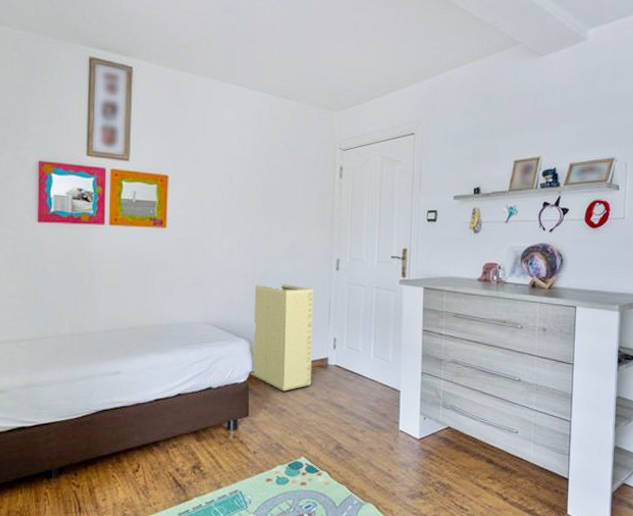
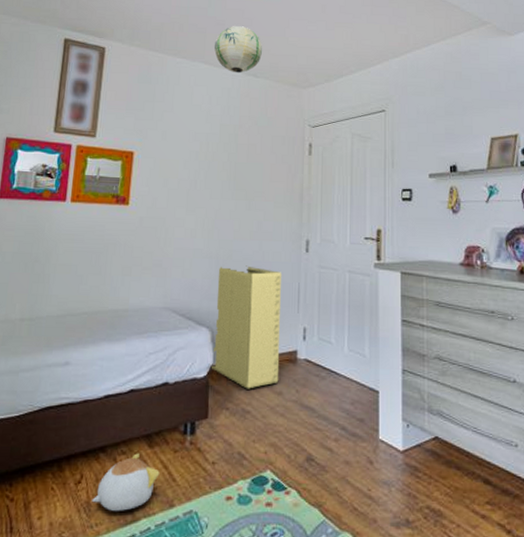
plush toy: none [149,446,208,492] -> present [92,453,160,511]
paper lantern: none [245,44,293,95] -> present [214,26,262,73]

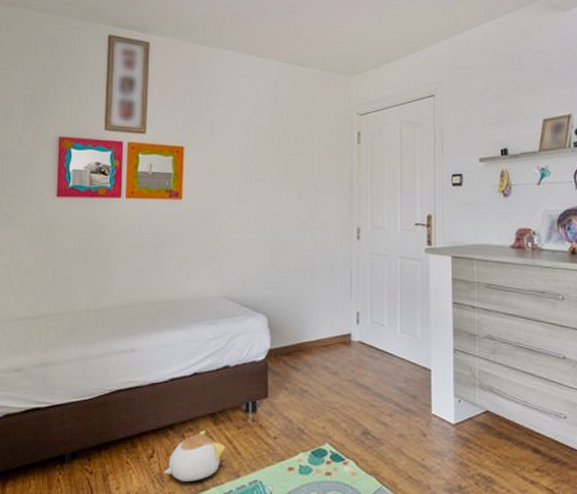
laundry hamper: present [209,265,282,391] -> none [267,254,335,372]
paper lantern: present [214,26,262,73] -> none [259,14,307,63]

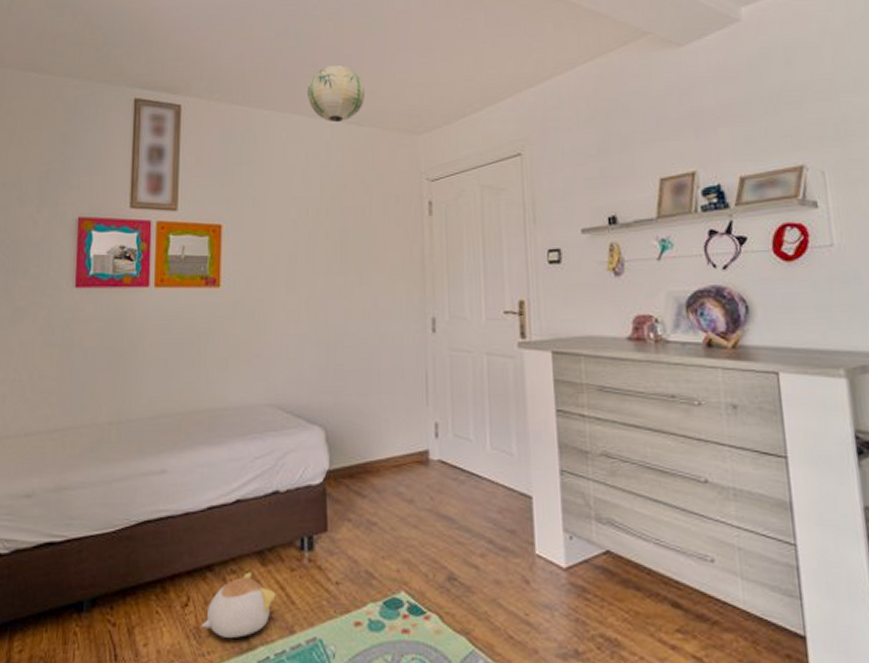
paper lantern: none [259,14,307,63] -> present [308,65,365,123]

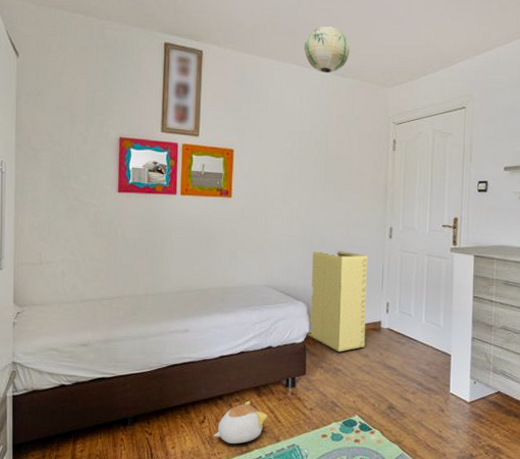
laundry hamper: none [325,351,409,499] -> present [306,250,368,353]

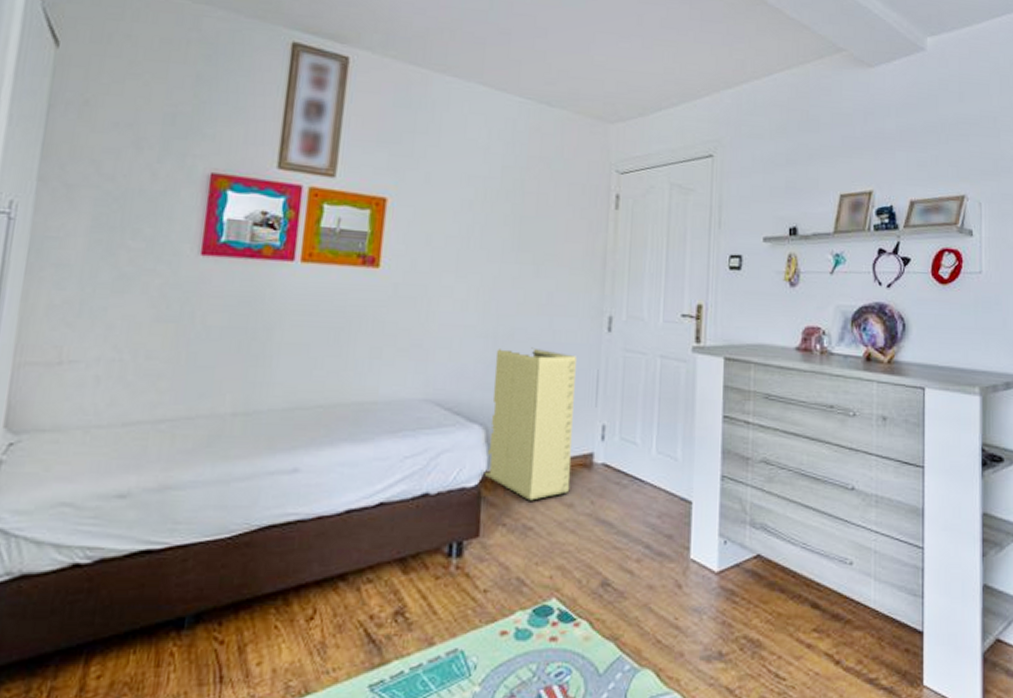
plush toy: present [214,401,267,444] -> none [328,581,417,652]
paper lantern: present [304,26,350,74] -> none [496,37,559,100]

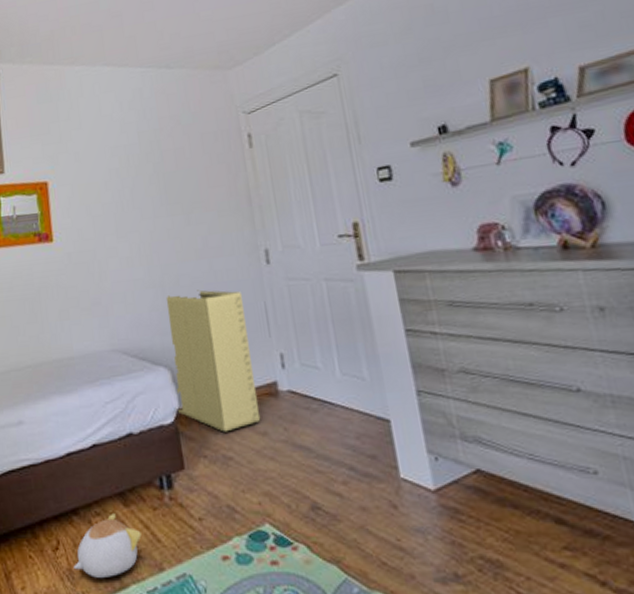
plush toy: none [328,581,417,652] -> present [73,513,142,578]

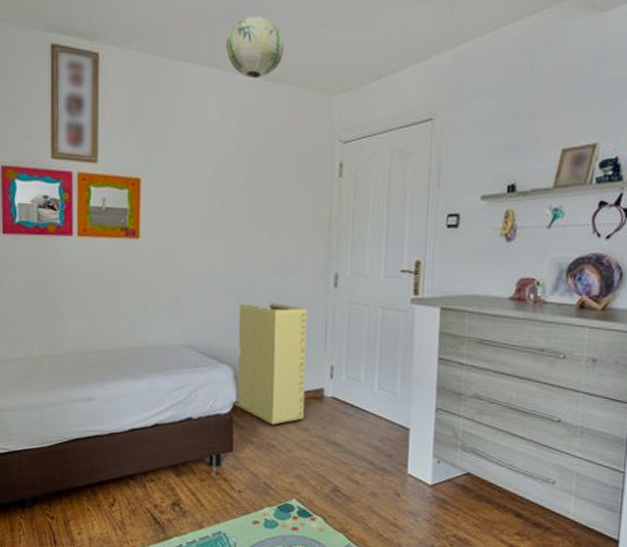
plush toy: present [73,513,142,578] -> none [126,481,188,530]
paper lantern: none [114,12,172,69] -> present [226,17,284,79]

